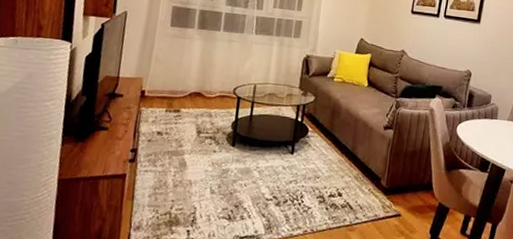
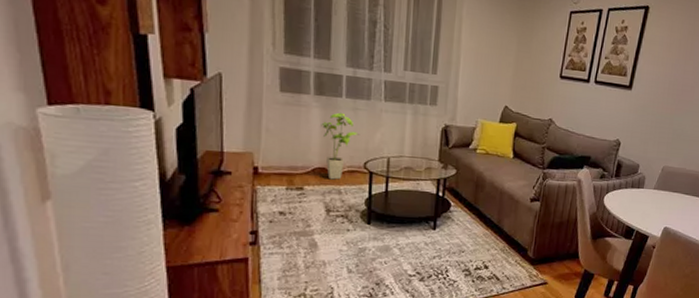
house plant: none [200,44,232,104] -> present [321,112,360,180]

